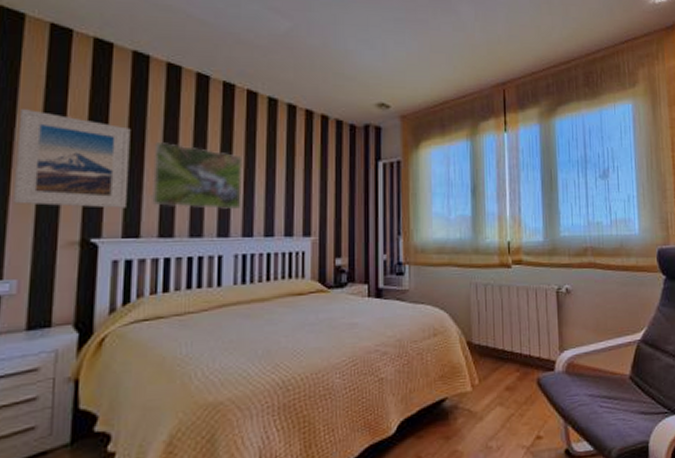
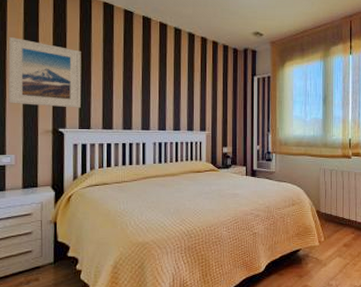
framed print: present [150,143,244,209] -> none [96,61,158,110]

